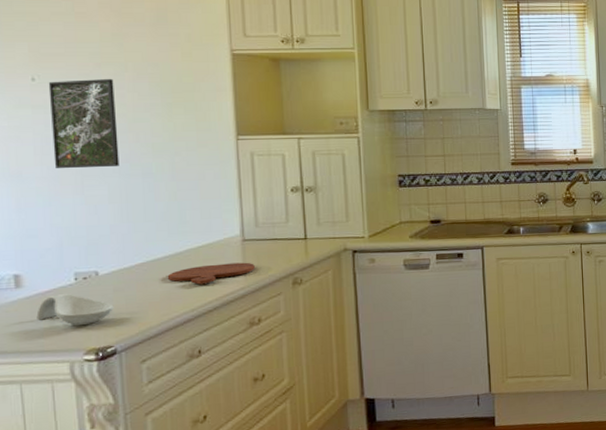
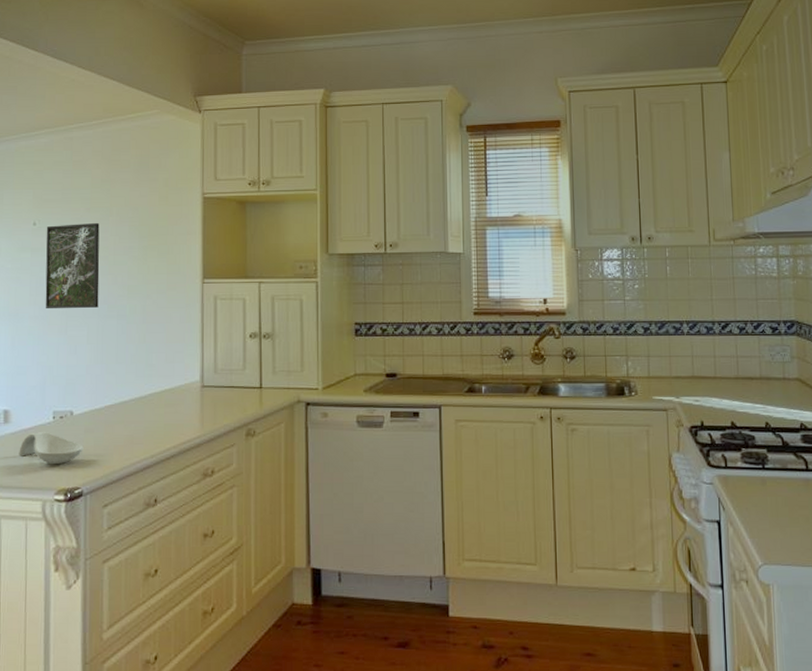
cutting board: present [167,262,255,285] -> none [132,409,211,430]

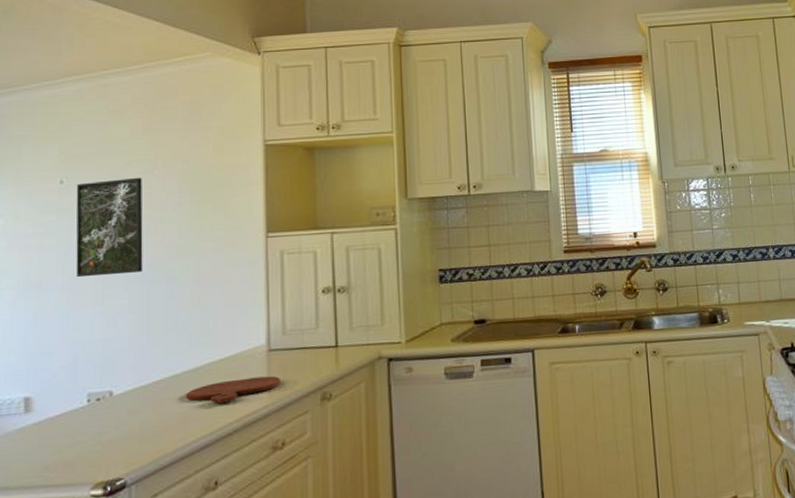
spoon rest: present [19,431,84,464] -> none [44,417,127,455]
cutting board: none [132,409,211,430] -> present [185,375,280,404]

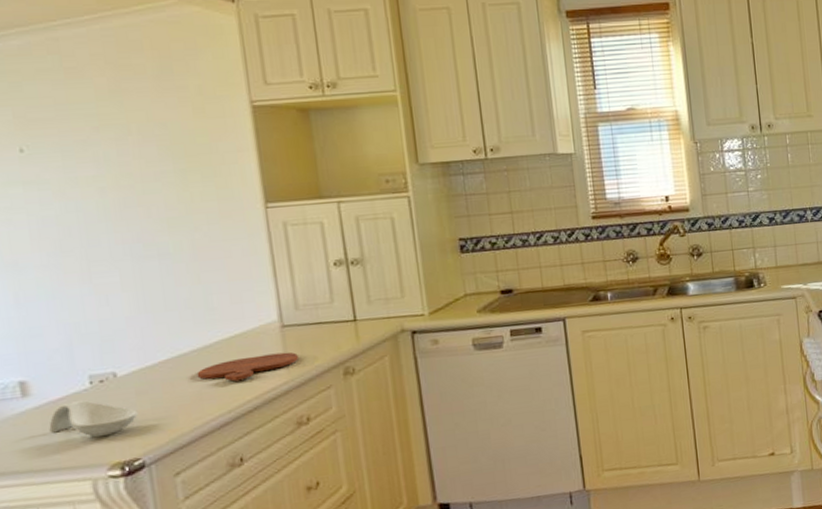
spoon rest: none [44,417,127,455] -> present [48,399,138,437]
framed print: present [76,177,143,278] -> none [39,143,131,255]

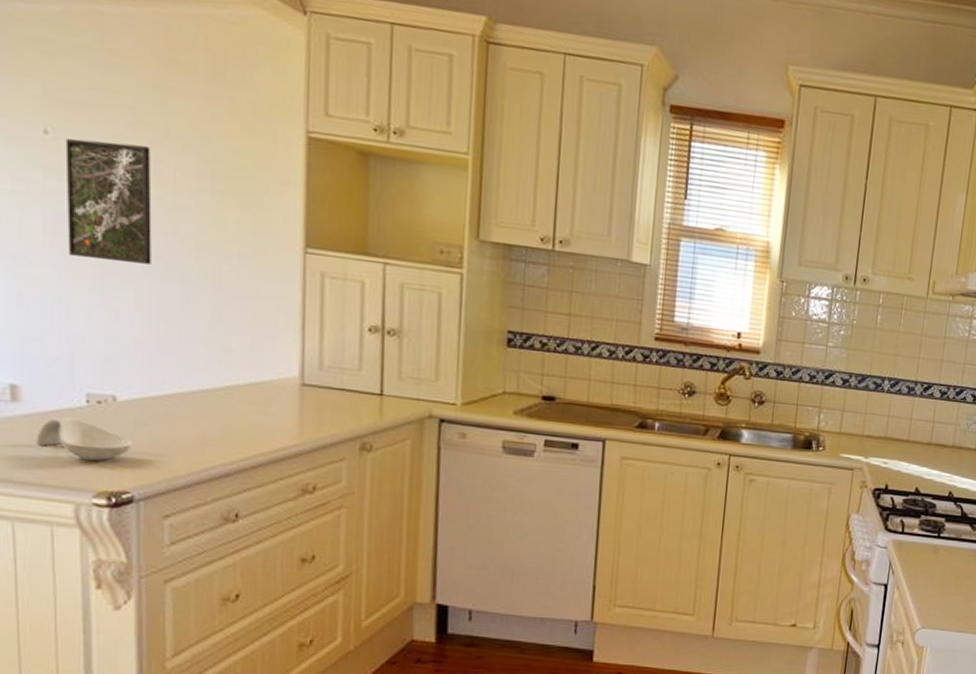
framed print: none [39,143,131,255] -> present [65,138,152,264]
cutting board: present [196,352,298,381] -> none [202,408,314,433]

